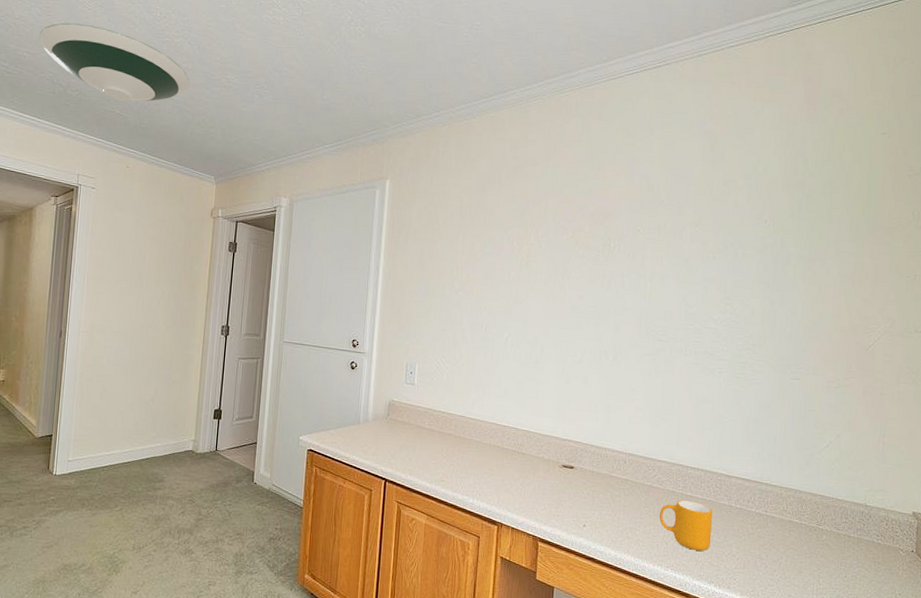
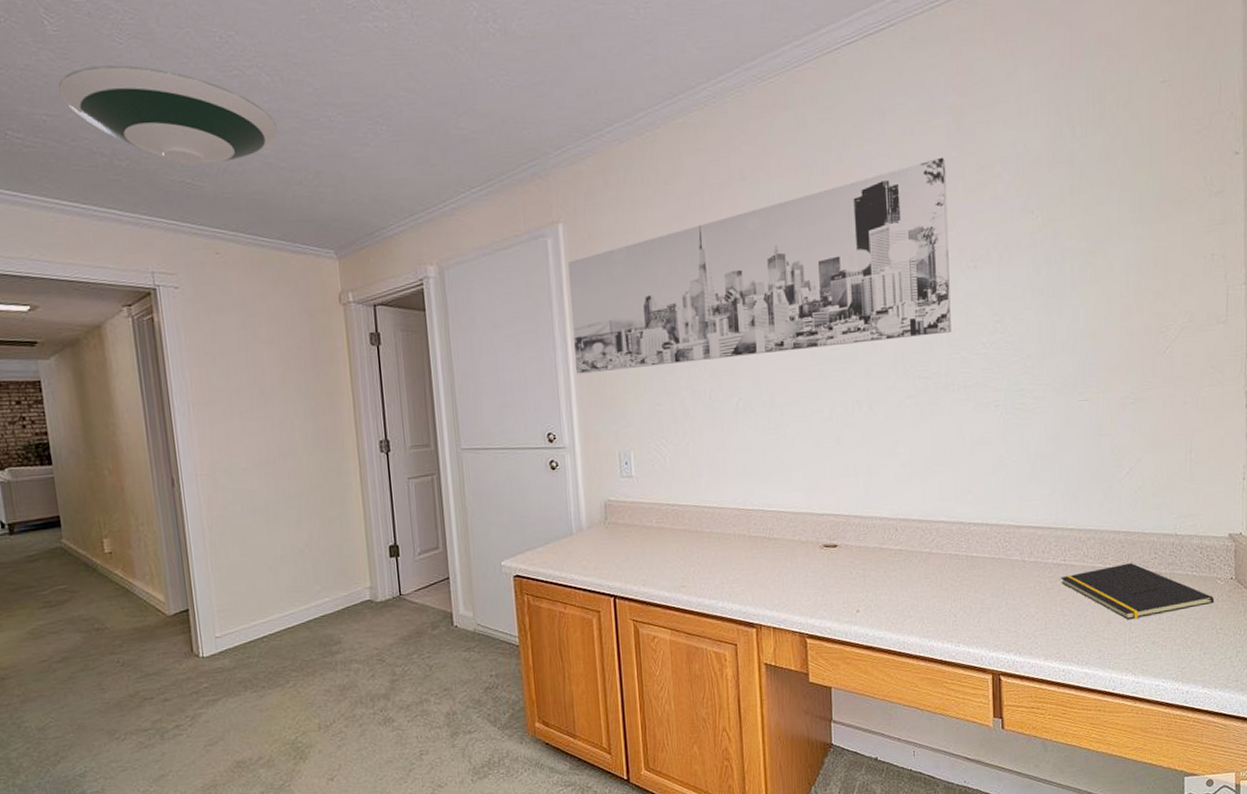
wall art: none [383,169,699,308] -> present [568,157,951,374]
mug: present [659,499,713,551] -> none [943,562,1006,618]
notepad: none [761,523,896,573] -> present [1061,563,1215,620]

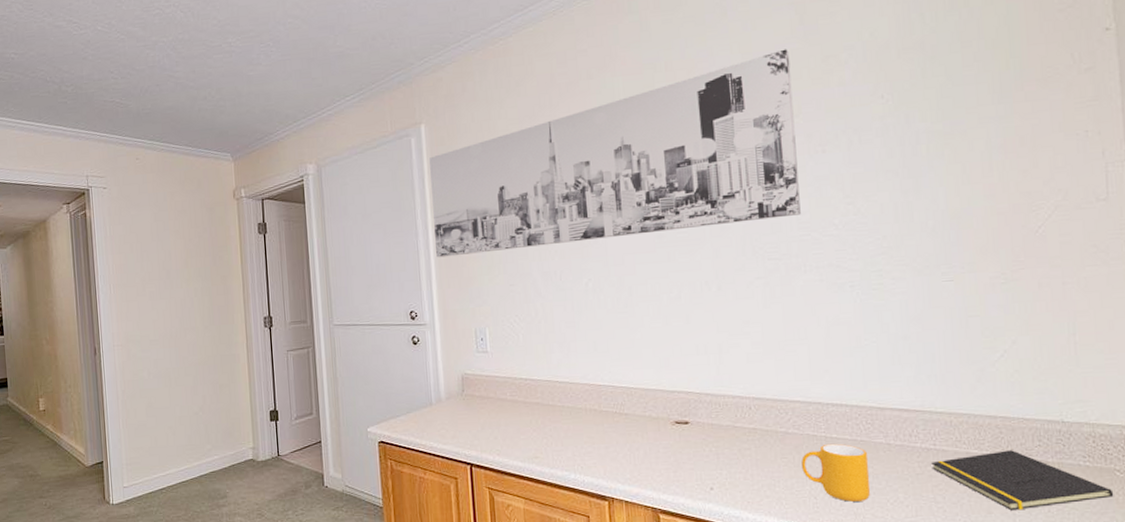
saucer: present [58,65,278,165] -> none [24,11,188,88]
mug: none [943,562,1006,618] -> present [801,443,871,502]

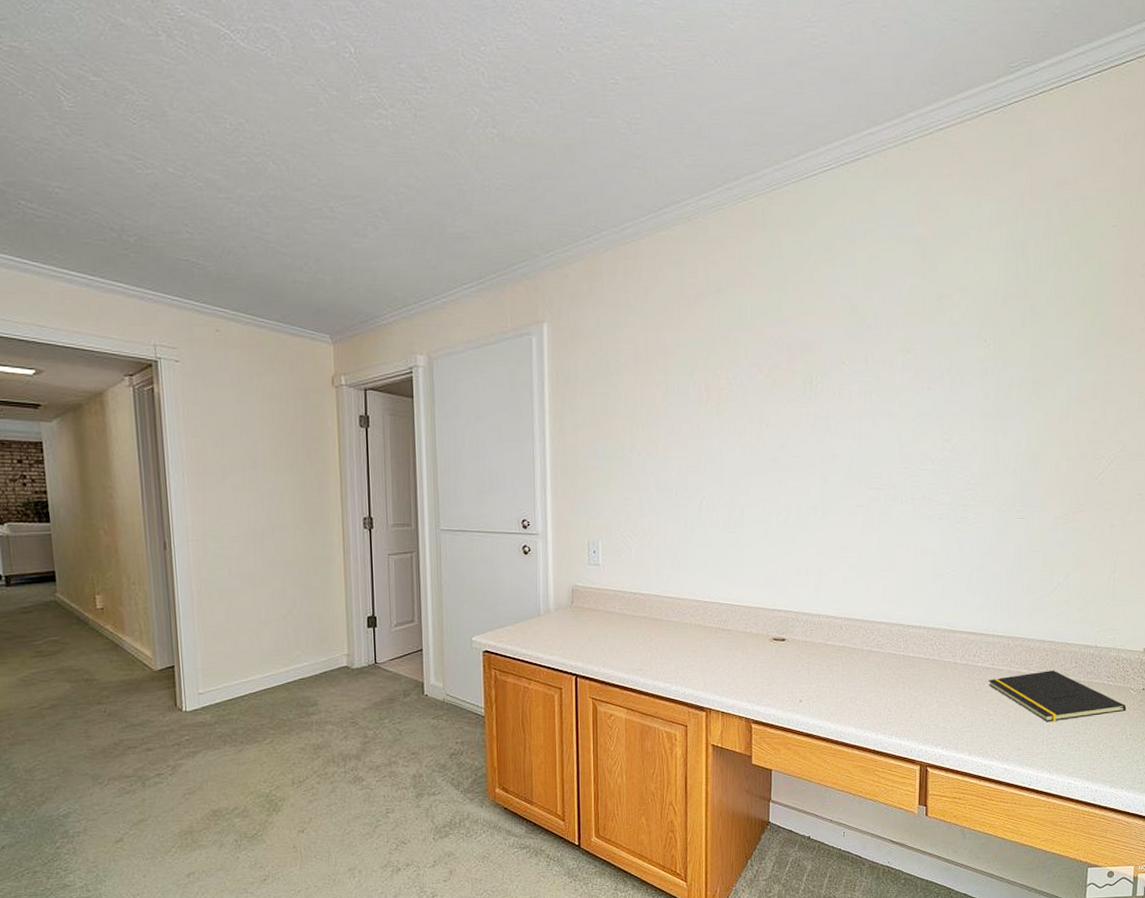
wall art: present [429,49,801,258] -> none [551,284,909,466]
mug: present [801,443,871,502] -> none [881,661,937,714]

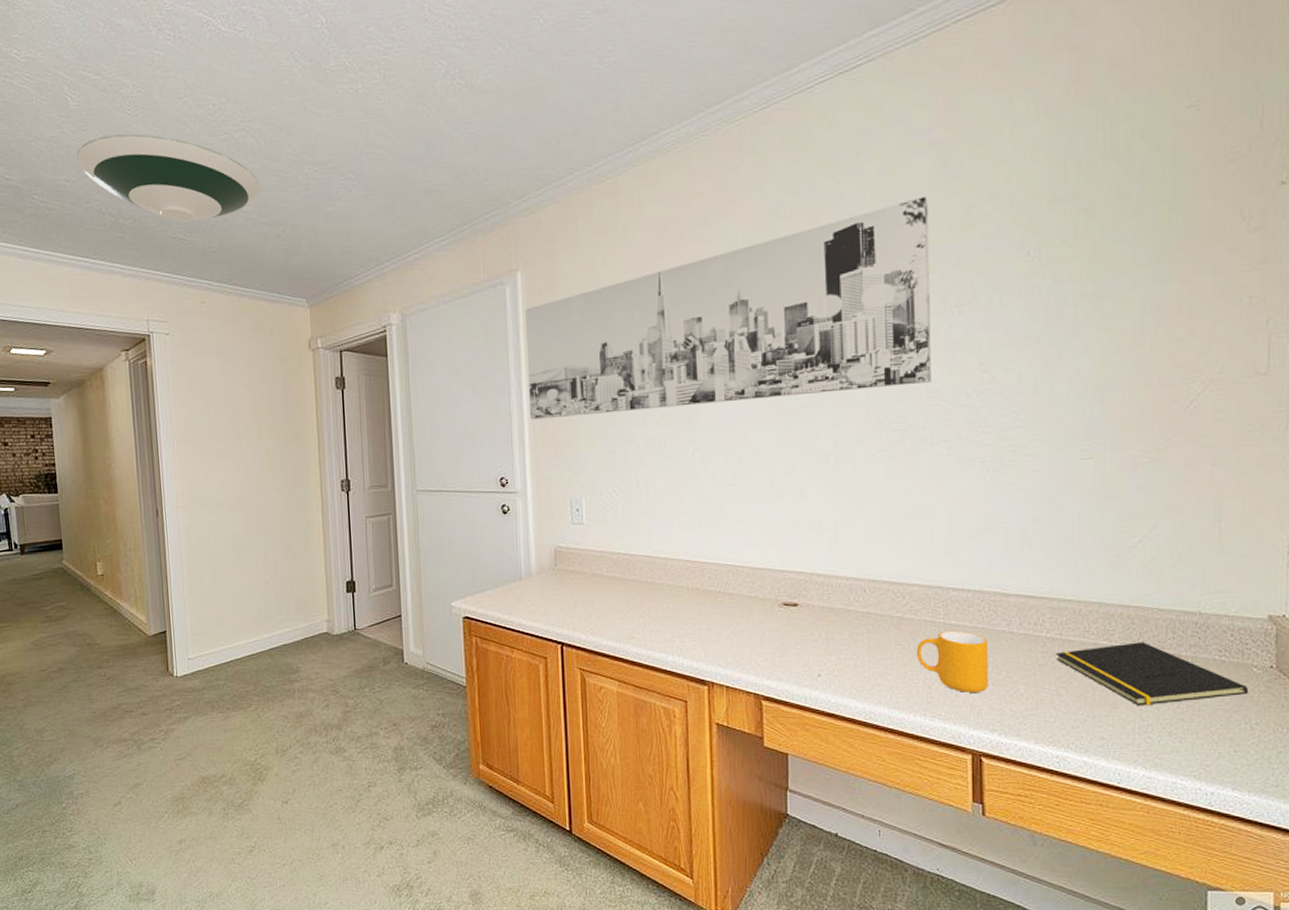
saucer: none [72,144,281,245] -> present [77,134,260,222]
wall art: none [551,284,909,466] -> present [525,196,931,420]
mug: none [881,661,937,714] -> present [917,630,989,692]

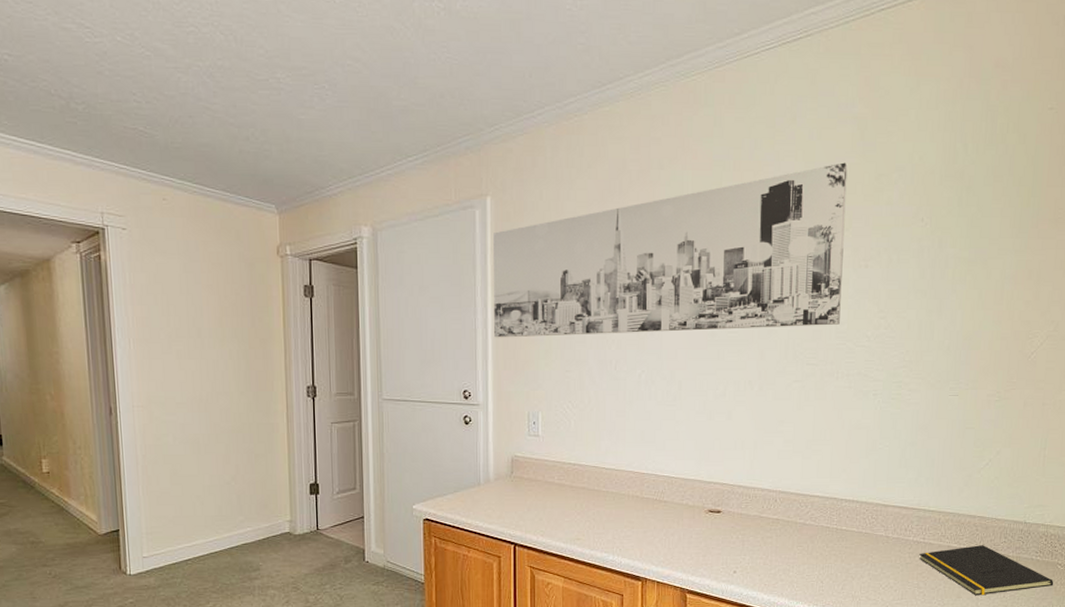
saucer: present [77,134,260,222] -> none [21,12,229,114]
mug: present [917,630,989,692] -> none [814,534,869,586]

